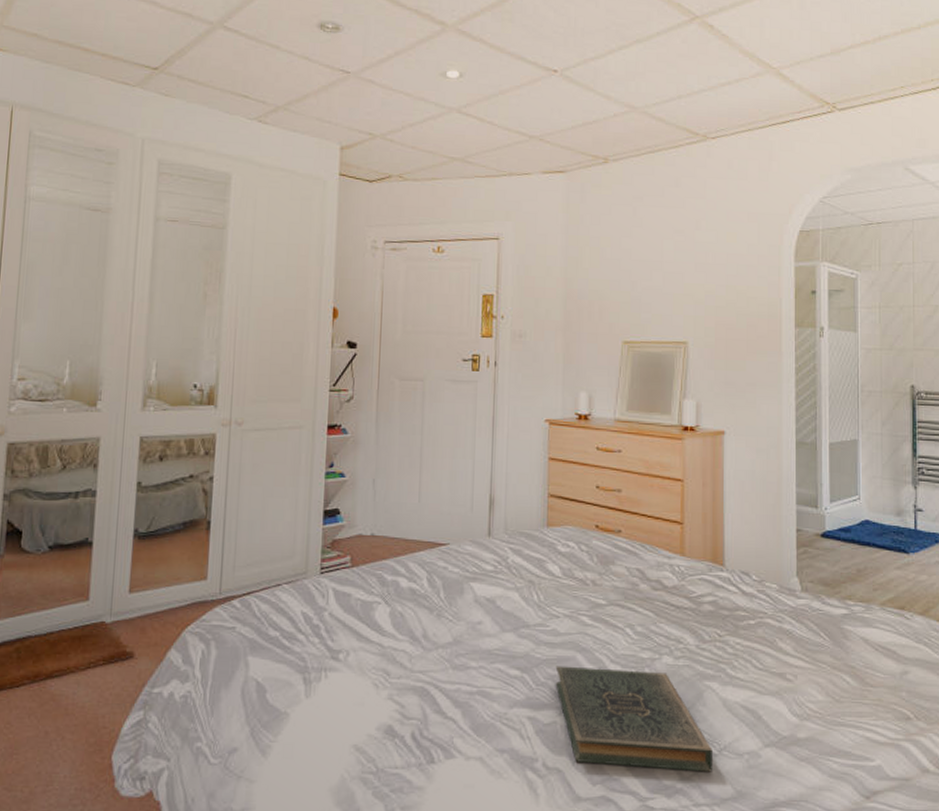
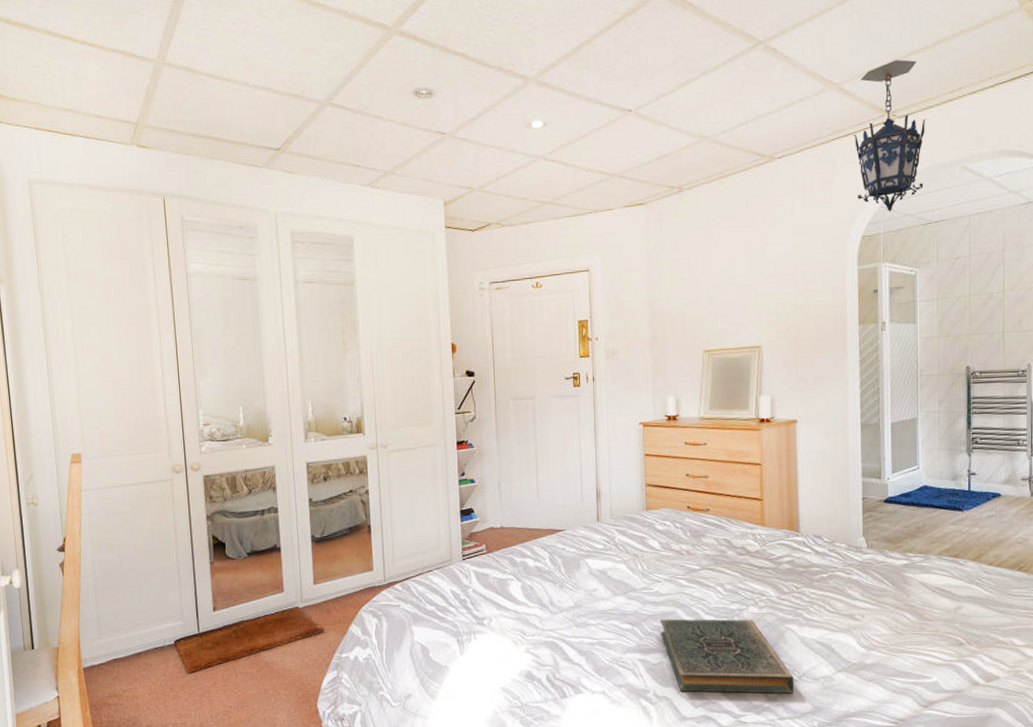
hanging lantern: none [791,51,868,208] -> present [852,60,927,213]

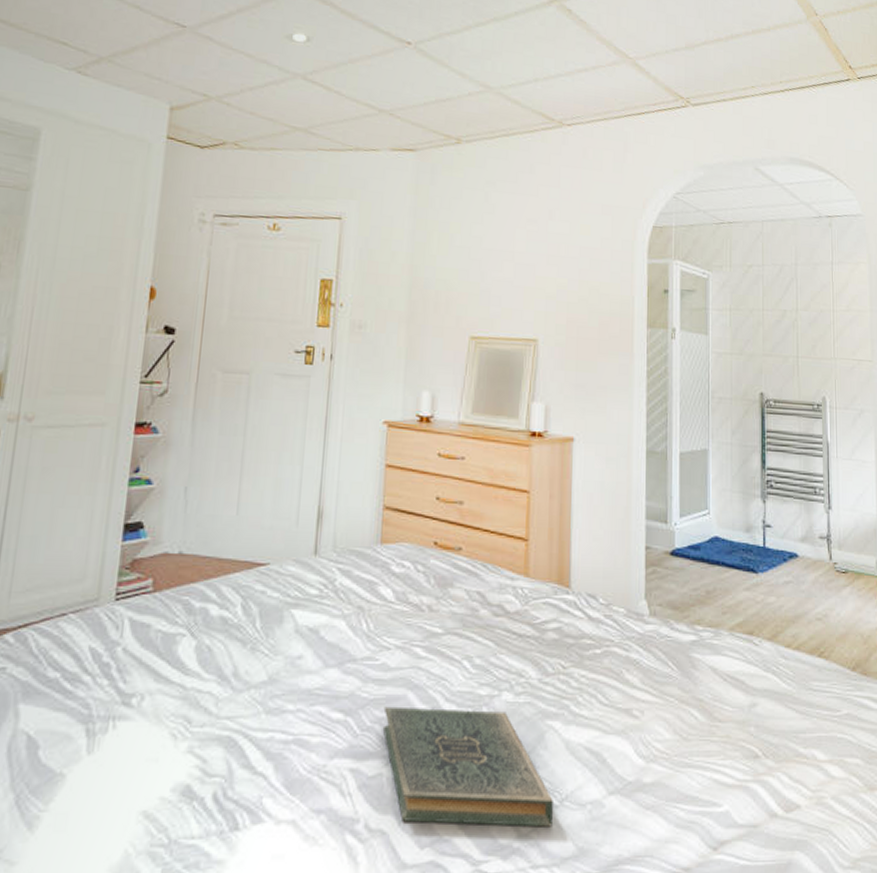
hanging lantern: present [852,60,927,213] -> none [646,46,721,205]

